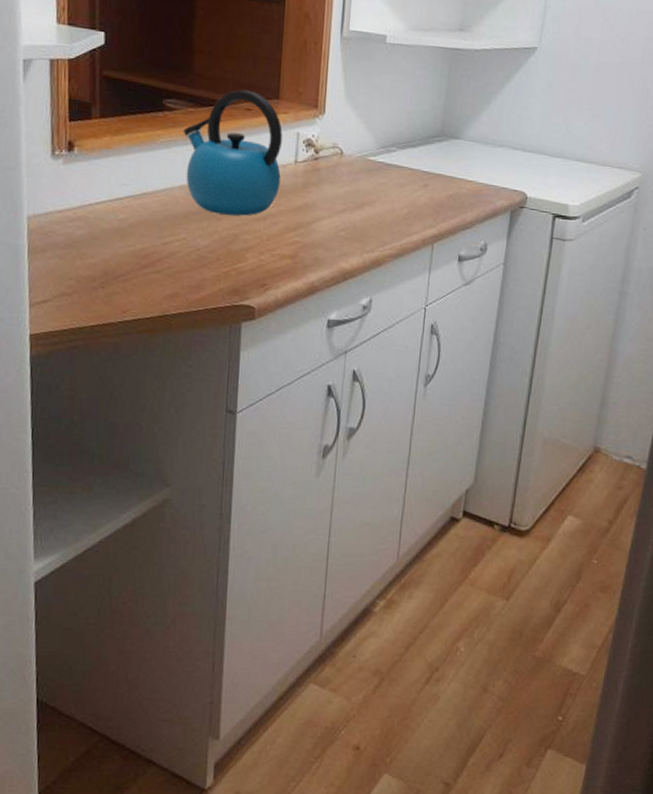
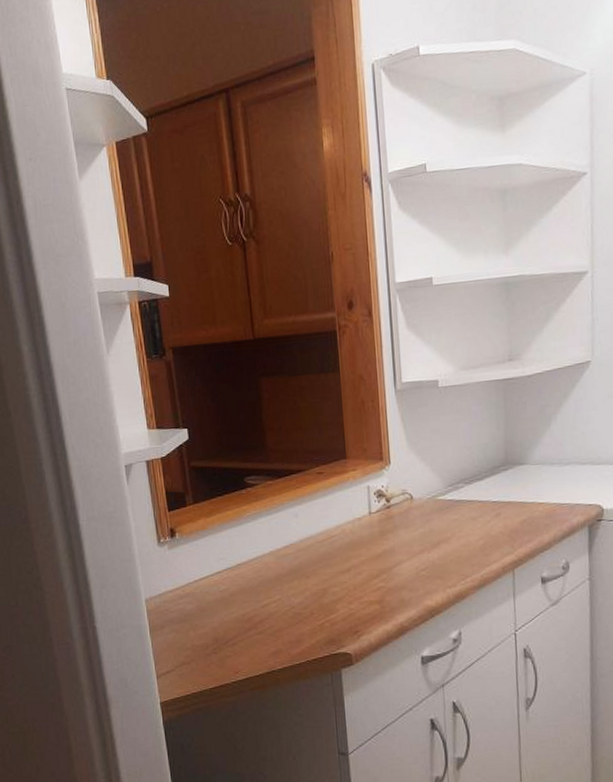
kettle: present [183,89,283,216] -> none [265,455,359,573]

